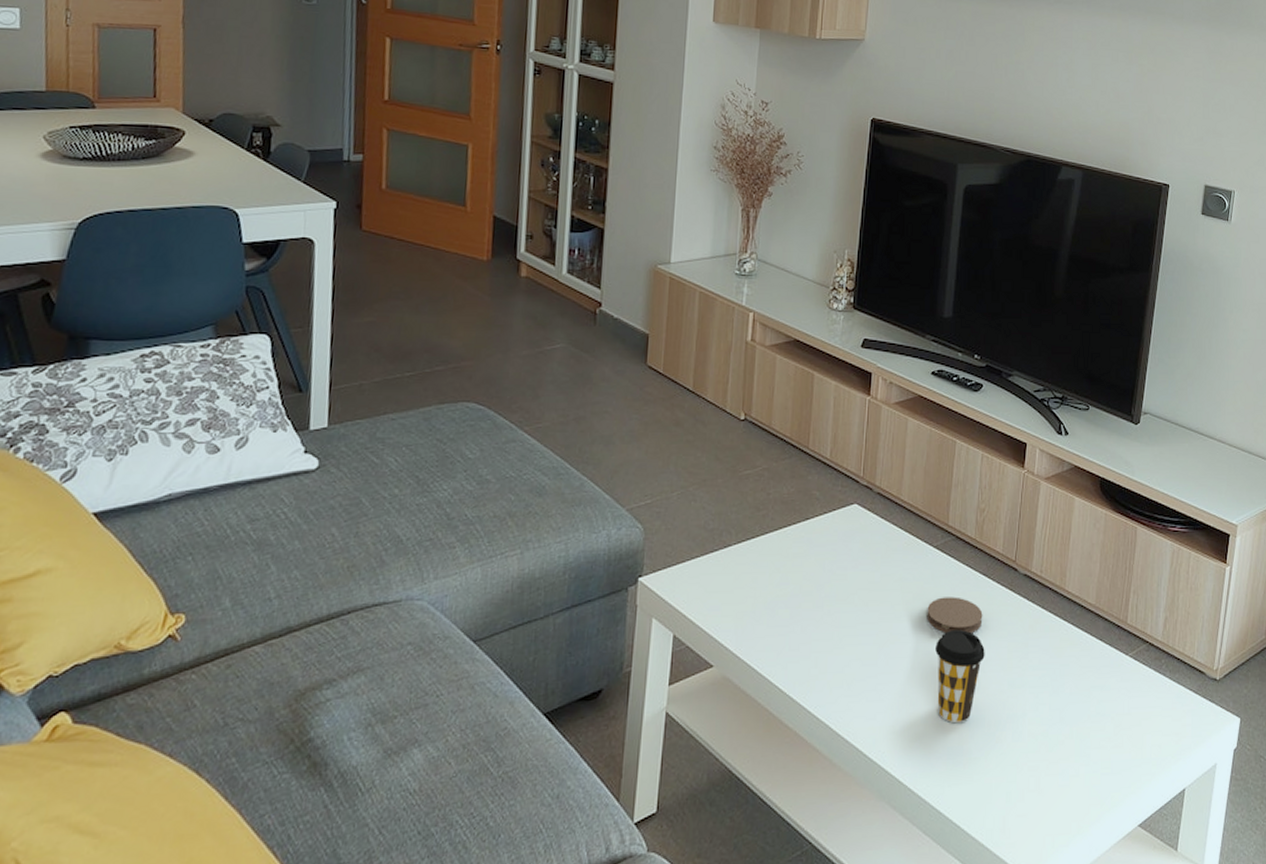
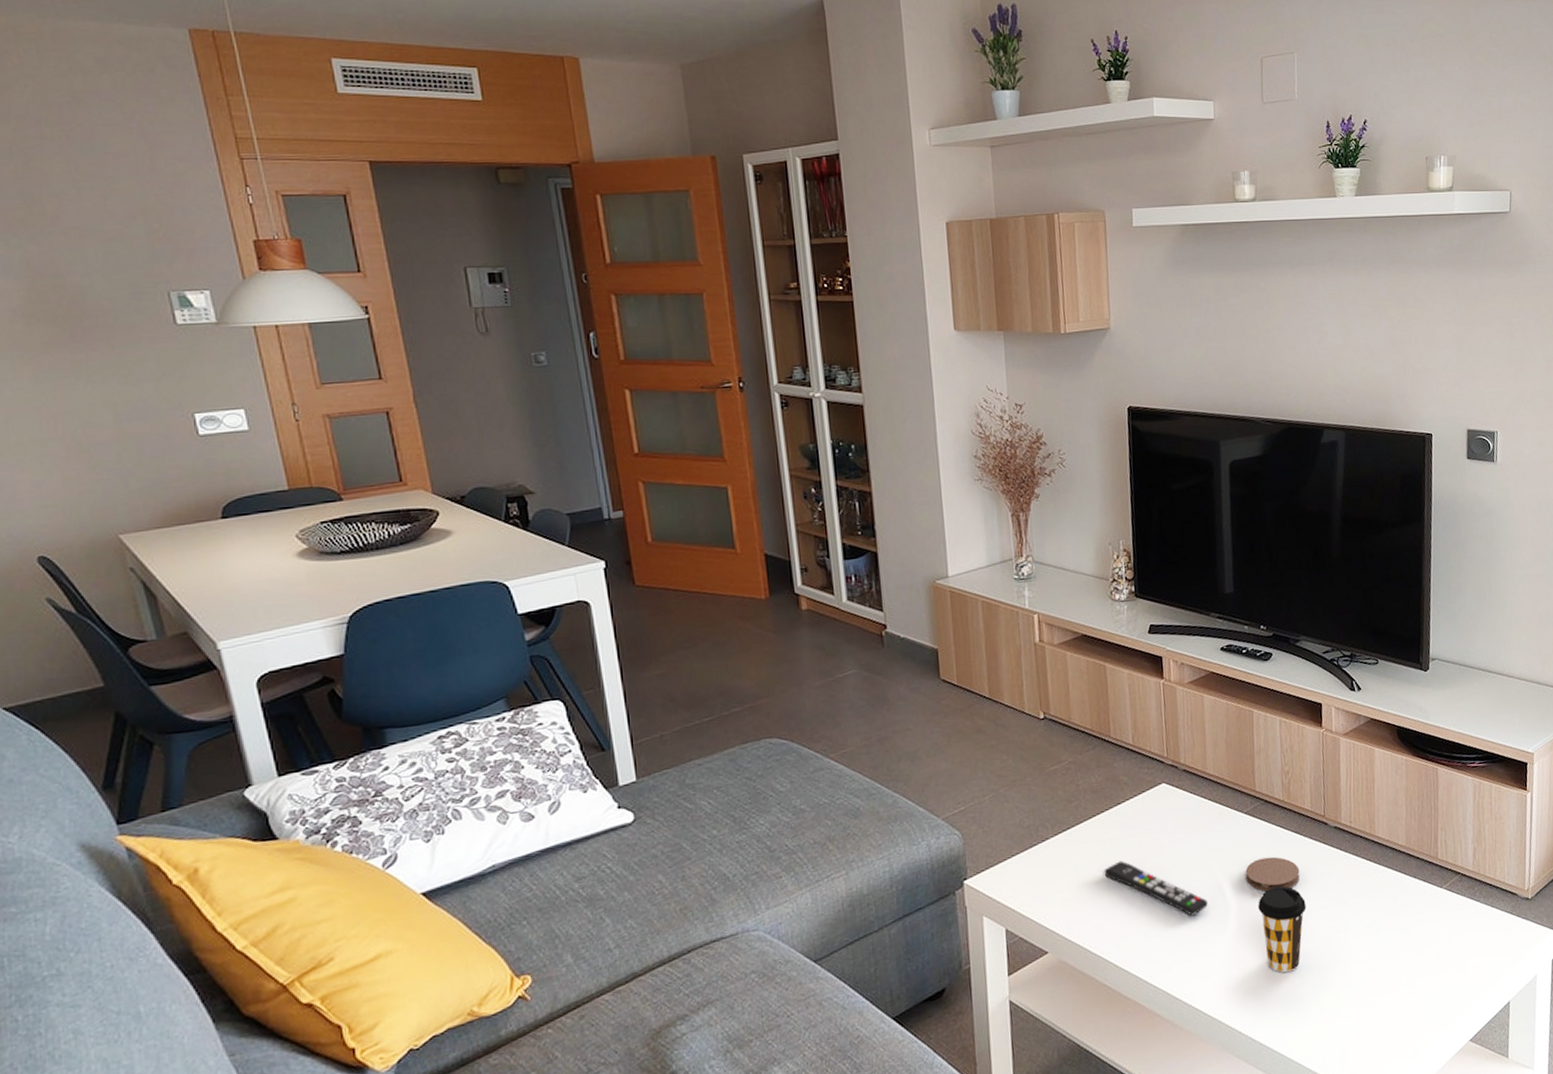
remote control: none [782,579,884,648] -> present [1104,860,1208,916]

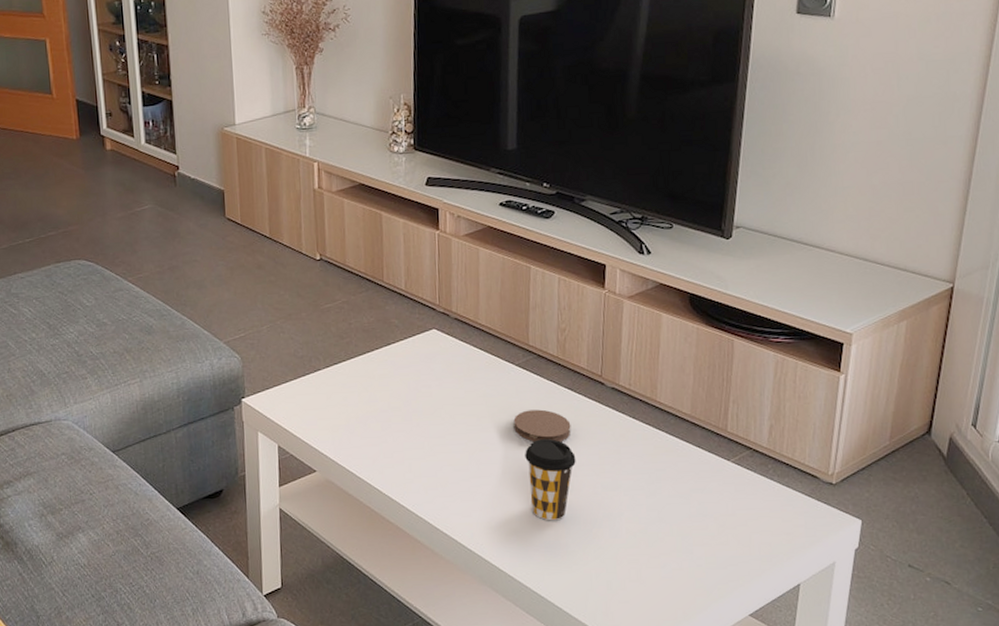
remote control: present [1104,860,1208,916] -> none [372,397,473,456]

